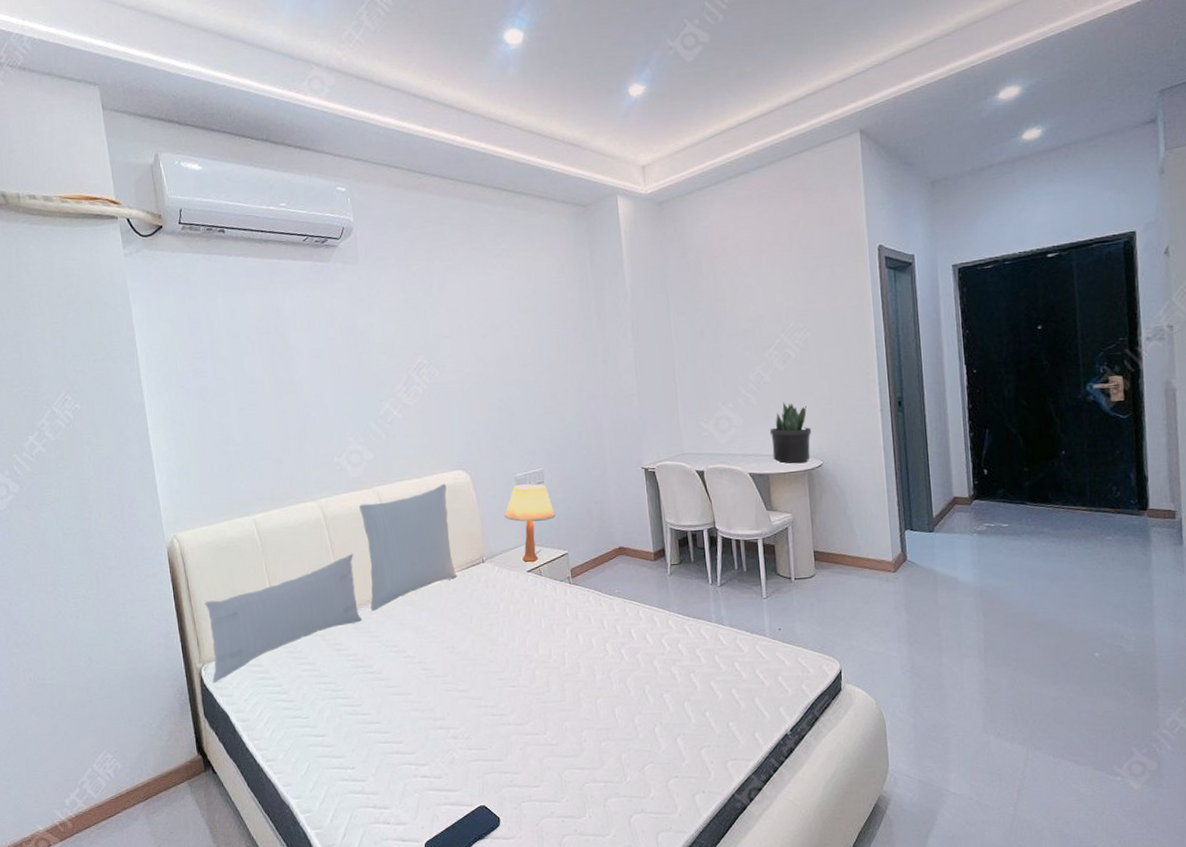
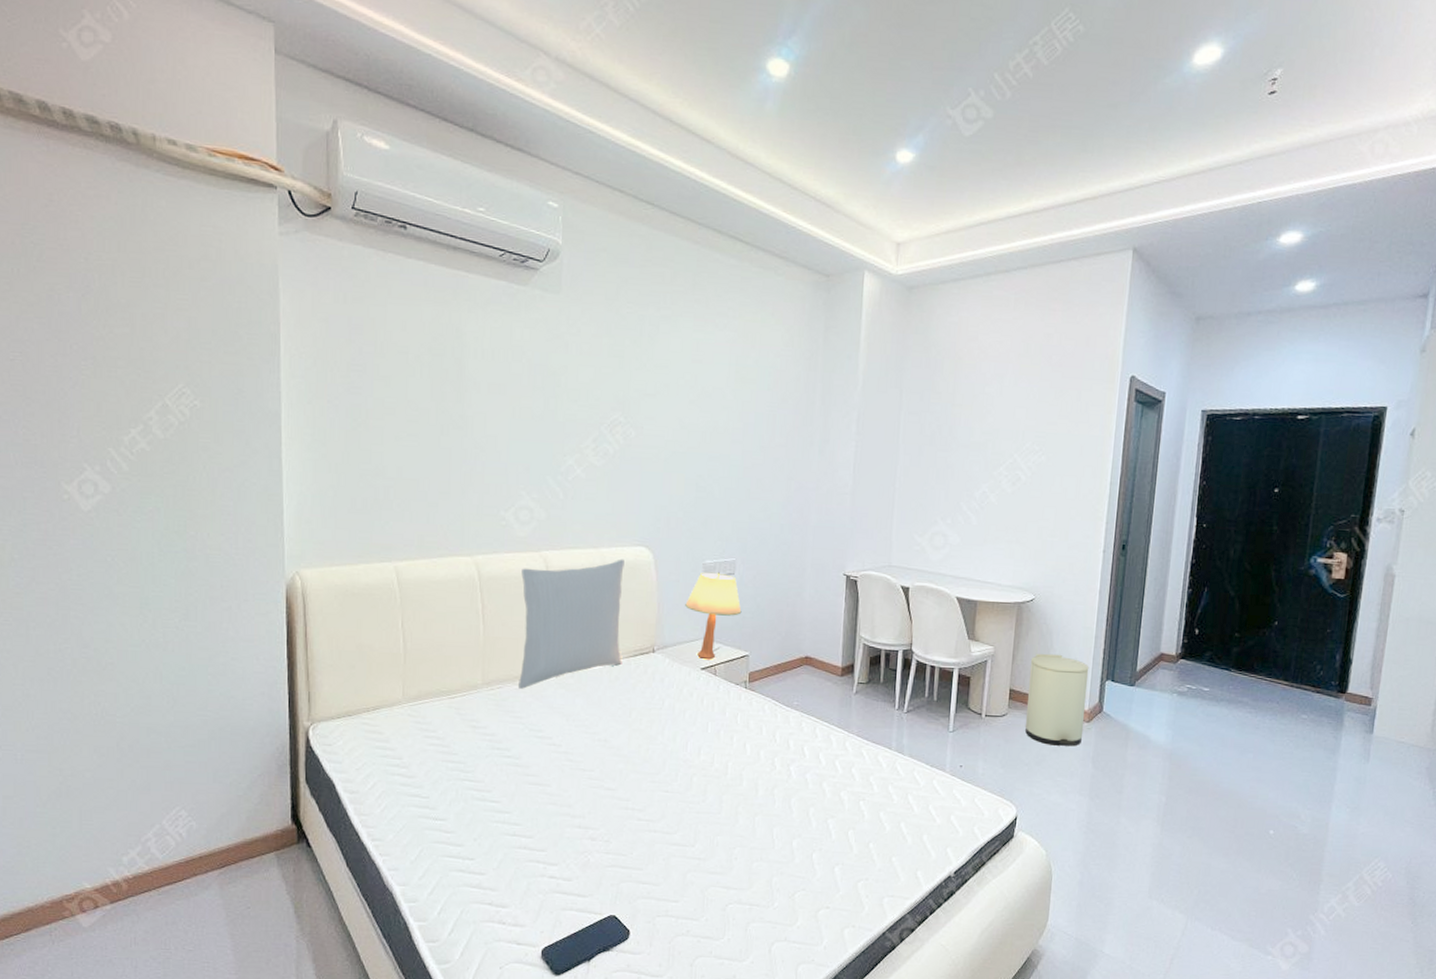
pillow: present [205,553,362,683] -> none [320,621,507,746]
planter: present [769,402,812,464] -> none [984,526,1030,595]
pedal bin: none [828,512,892,599] -> present [1025,653,1089,746]

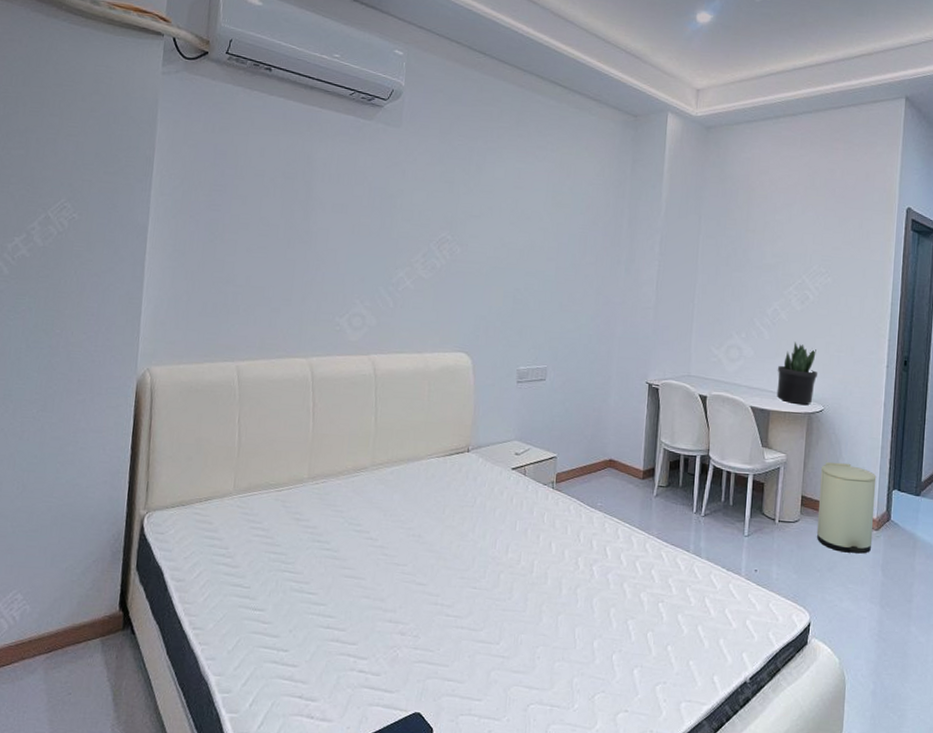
pillow: present [518,559,625,689] -> none [341,363,446,484]
table lamp: present [685,571,742,659] -> none [499,377,551,460]
planter: none [984,526,1030,595] -> present [776,341,818,406]

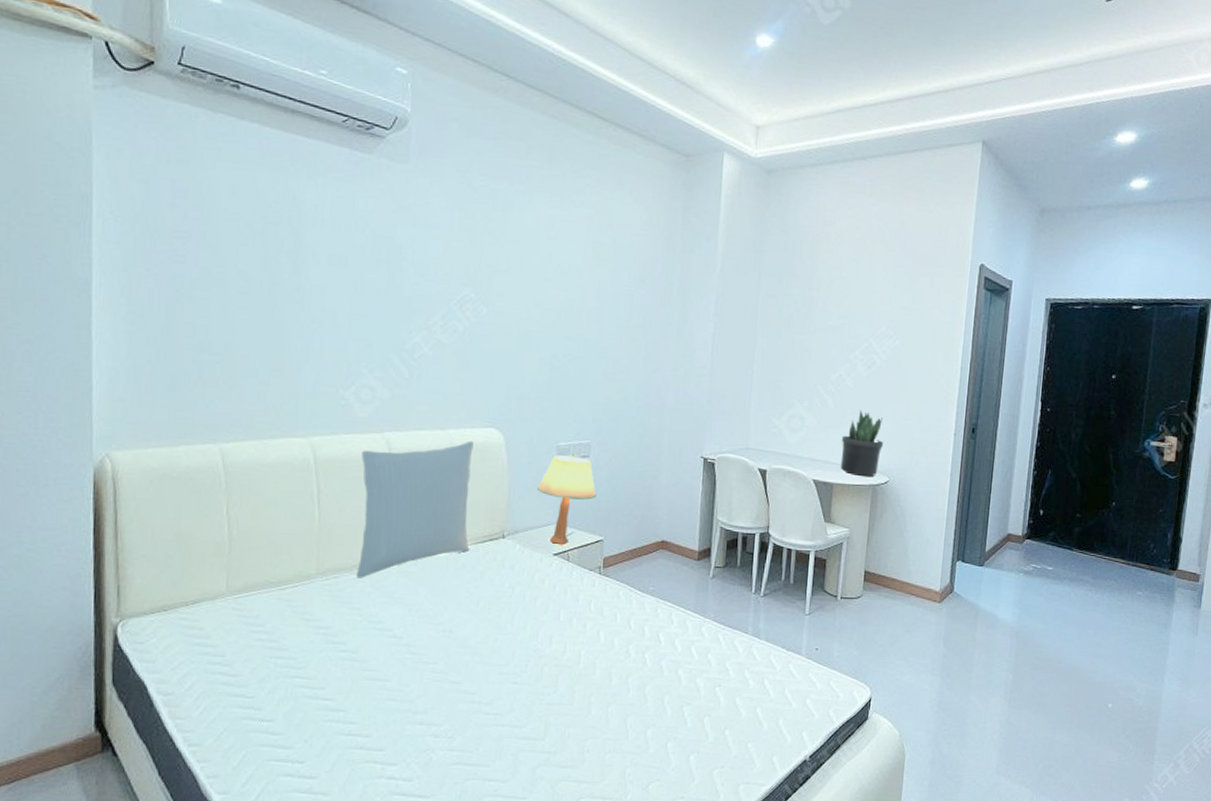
pillow: none [341,363,446,484] -> present [357,440,474,578]
table lamp: none [499,377,551,460] -> present [537,453,597,544]
pedal bin: present [816,461,877,554] -> none [879,534,941,627]

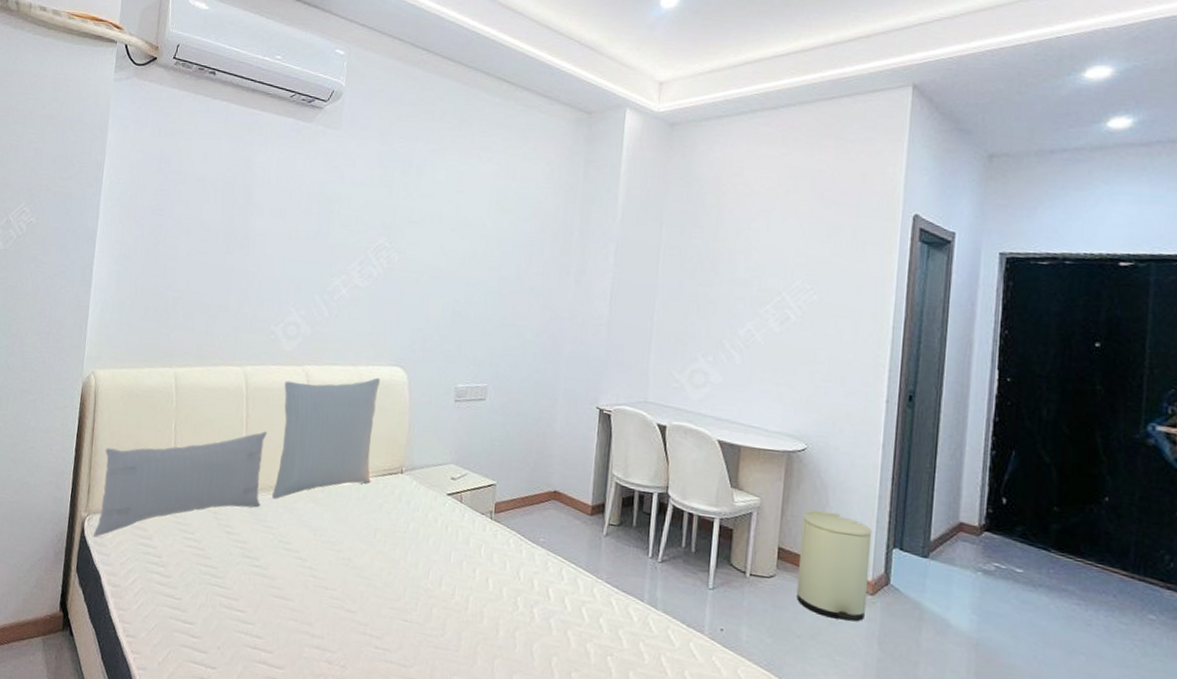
pillow: none [130,506,345,644] -> present [92,431,268,537]
table lamp: present [537,453,597,544] -> none [435,396,491,485]
planter: present [840,410,884,477] -> none [749,368,801,443]
pedal bin: none [879,534,941,627] -> present [796,509,872,622]

